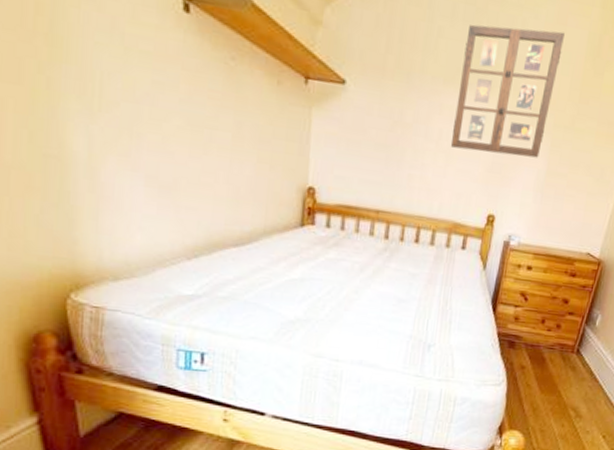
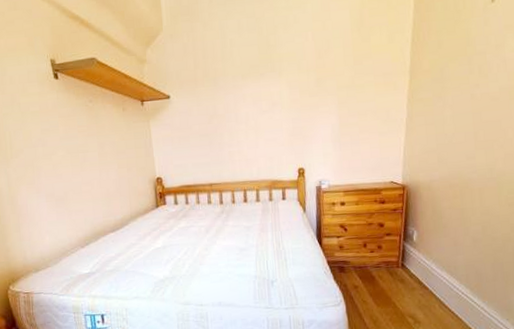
picture frame: present [450,24,565,158] -> none [253,16,331,124]

